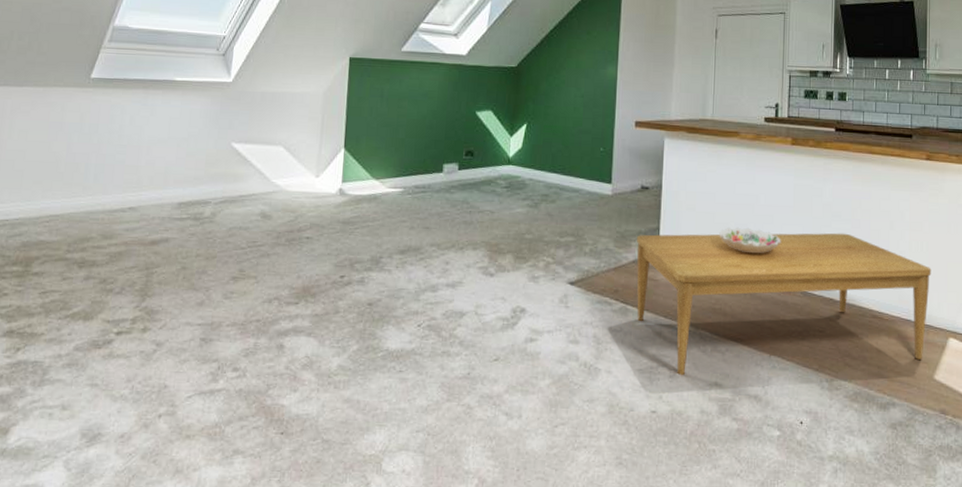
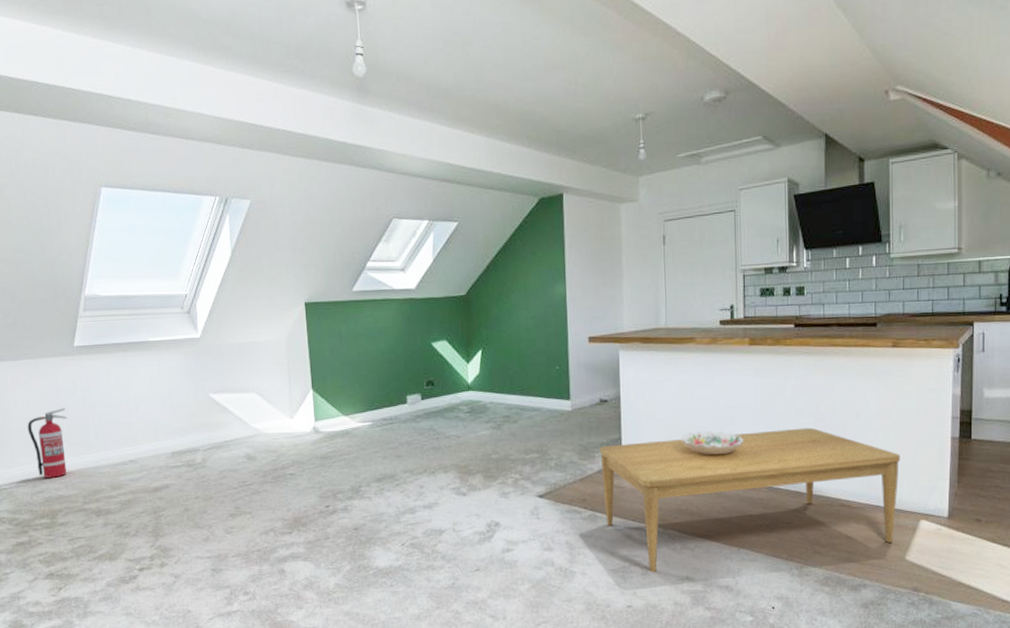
fire extinguisher: none [18,143,67,220] -> present [27,408,67,478]

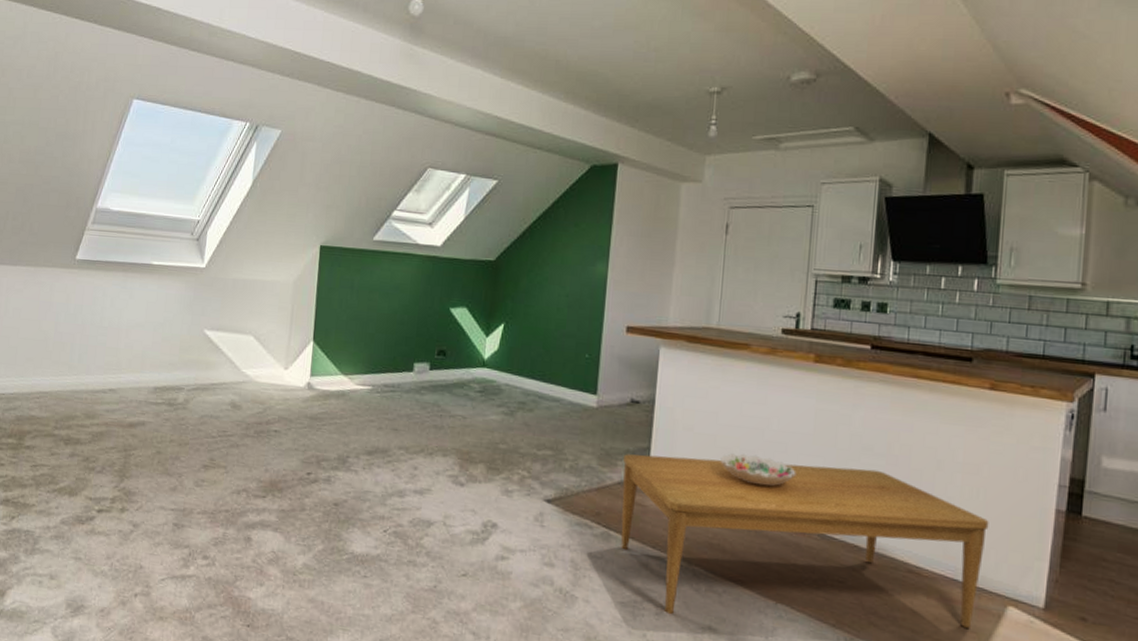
fire extinguisher: present [27,408,67,478] -> none [13,322,55,396]

